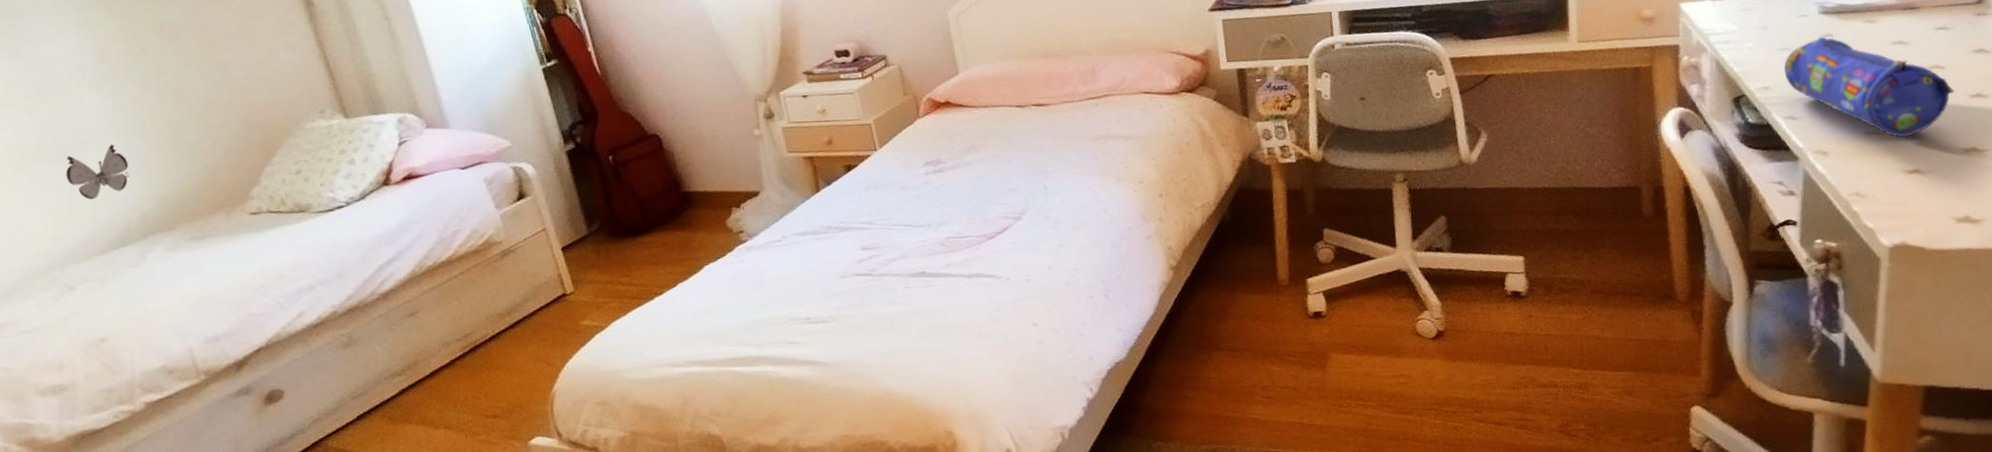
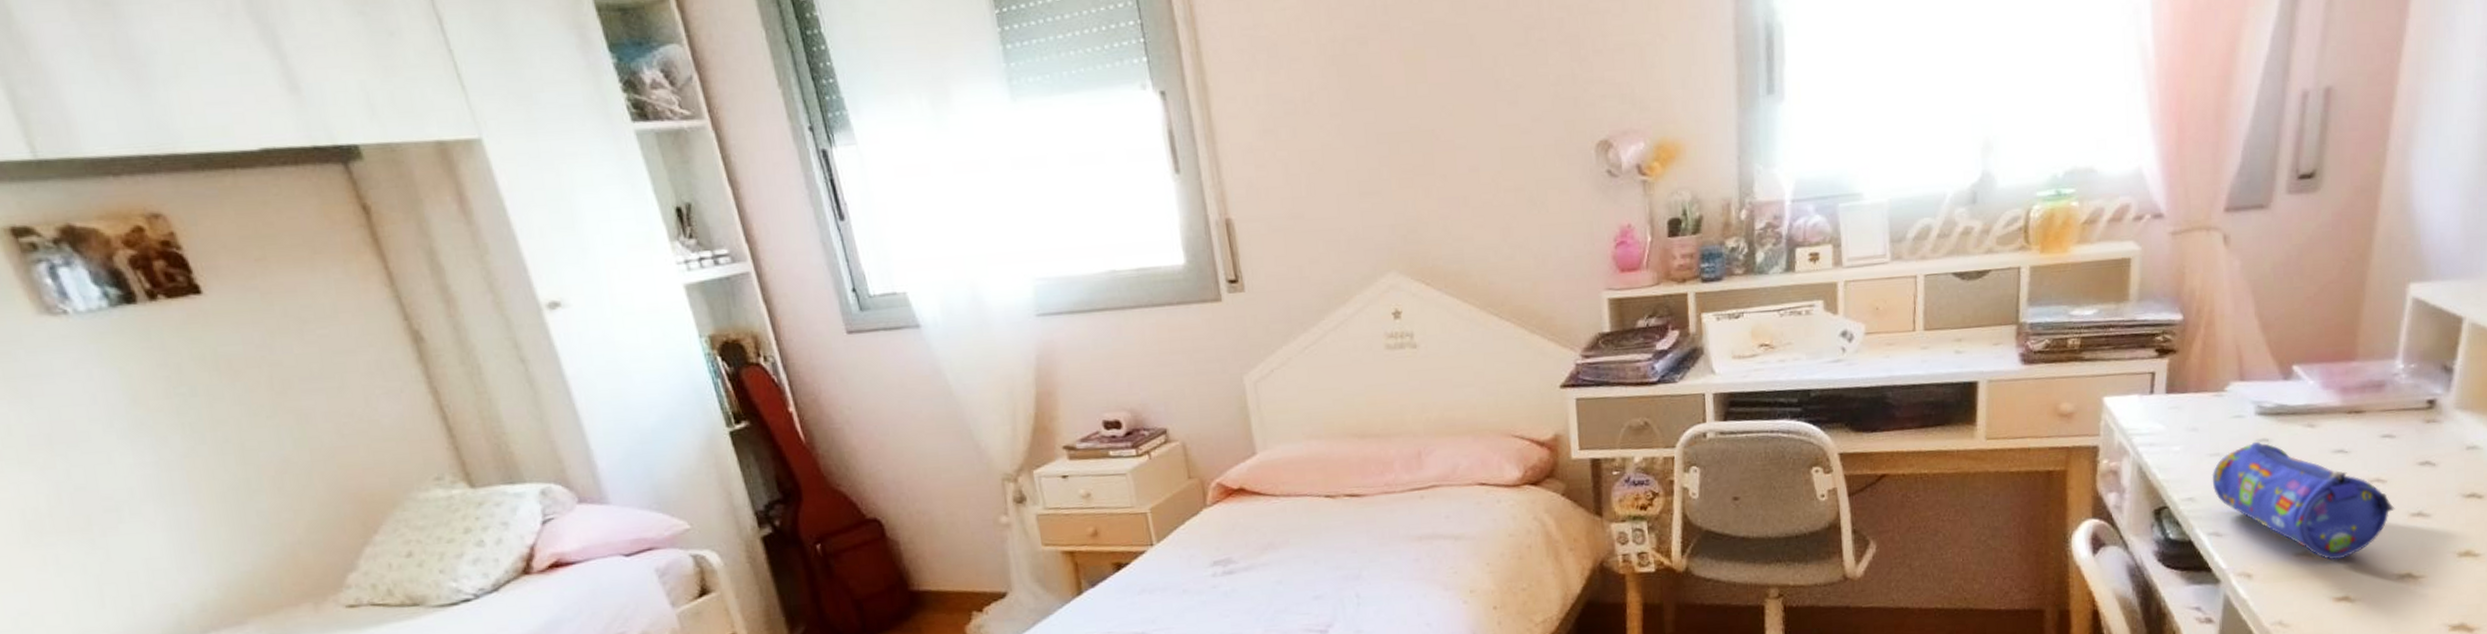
decorative butterfly: present [65,144,130,200] -> none [91,512,181,585]

